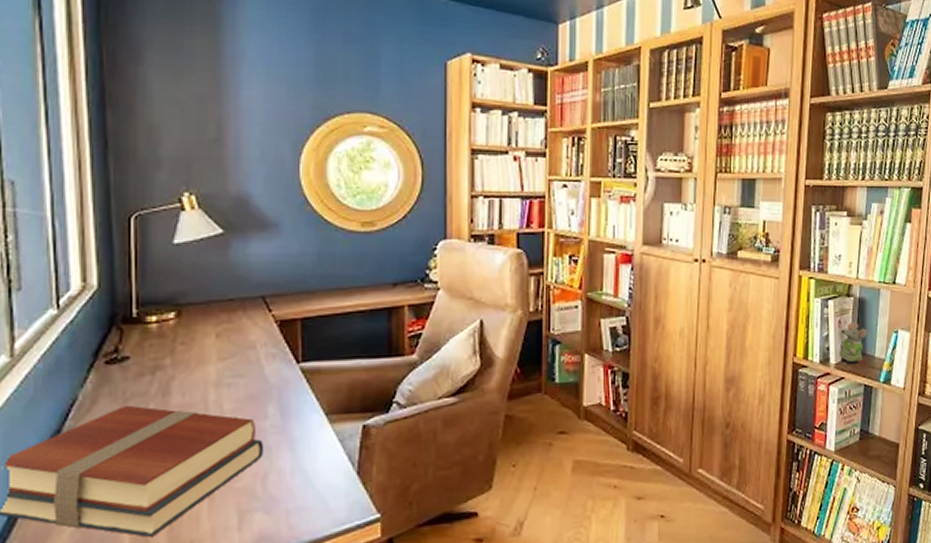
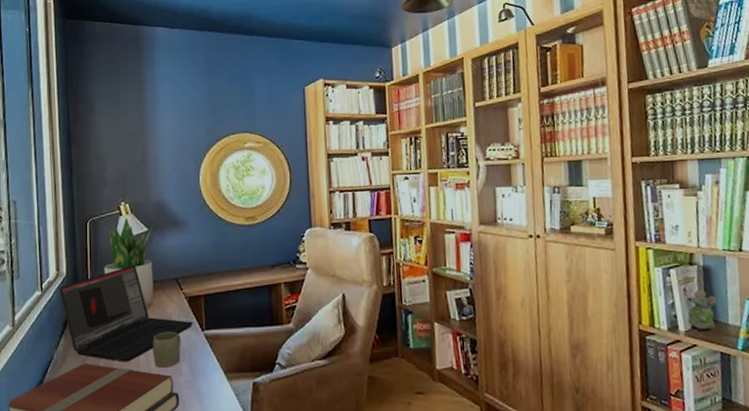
laptop: none [86,277,285,404] -> present [59,264,193,362]
planter: none [156,214,232,336] -> present [104,218,153,309]
mug: none [227,364,268,410] -> present [152,331,182,368]

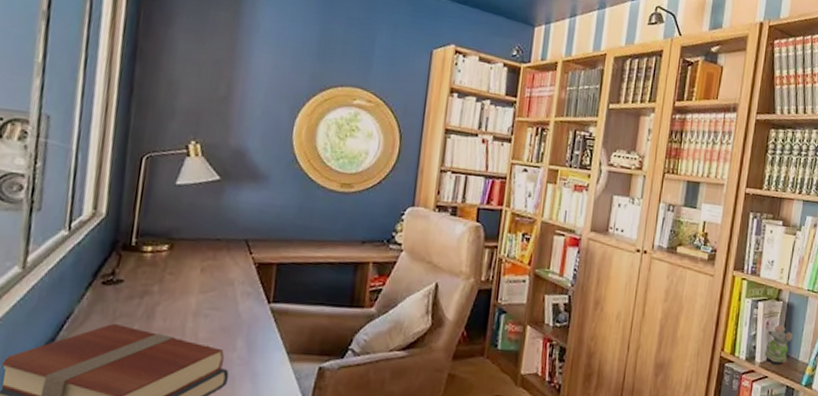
laptop: present [59,264,193,362] -> none [92,216,259,328]
planter: present [104,218,153,309] -> none [156,160,228,271]
mug: present [152,331,182,368] -> none [203,298,242,340]

